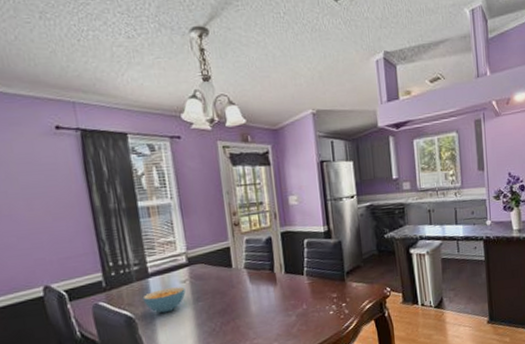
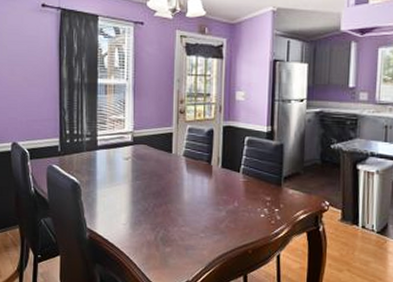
cereal bowl: present [142,287,186,314] -> none [89,162,127,185]

